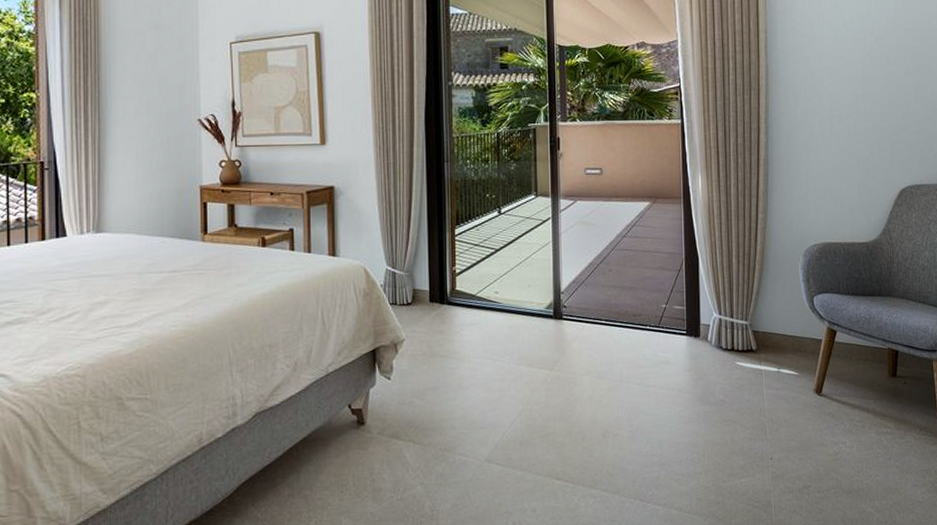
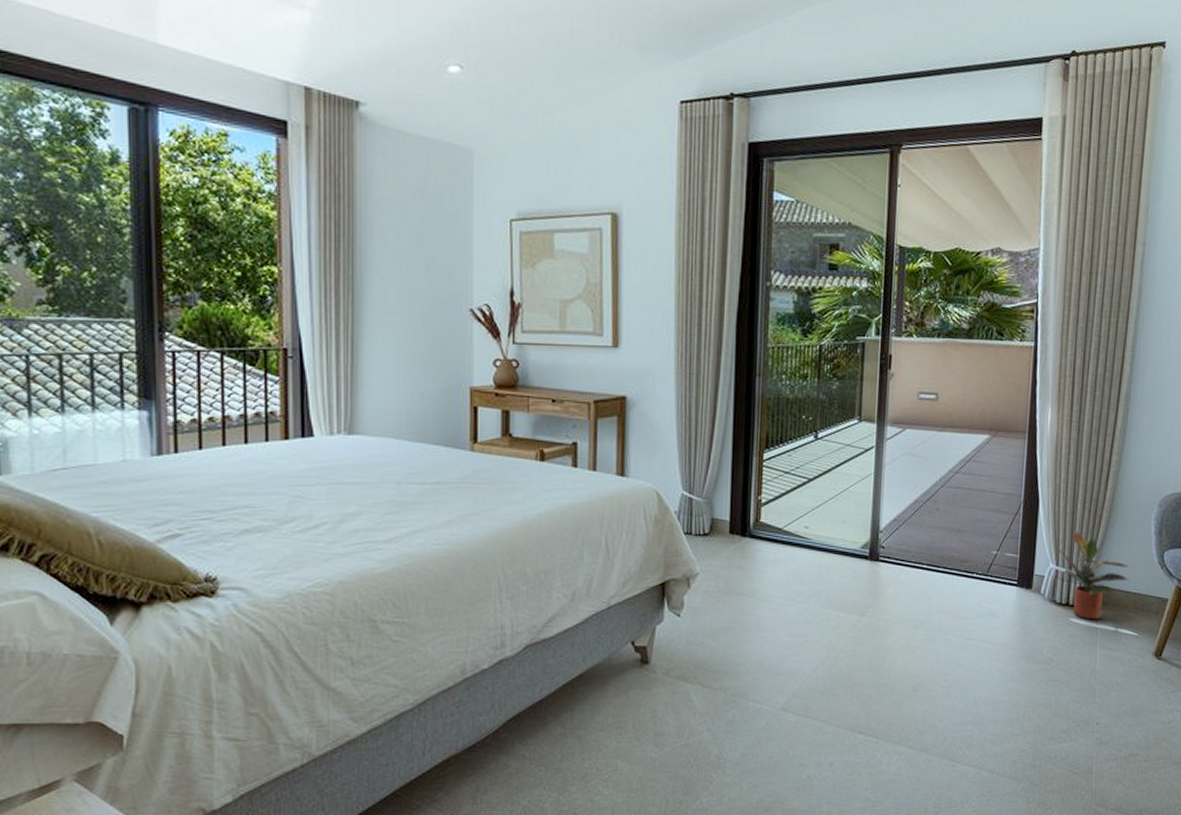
potted plant: none [719,282,785,362] -> present [1057,530,1129,620]

